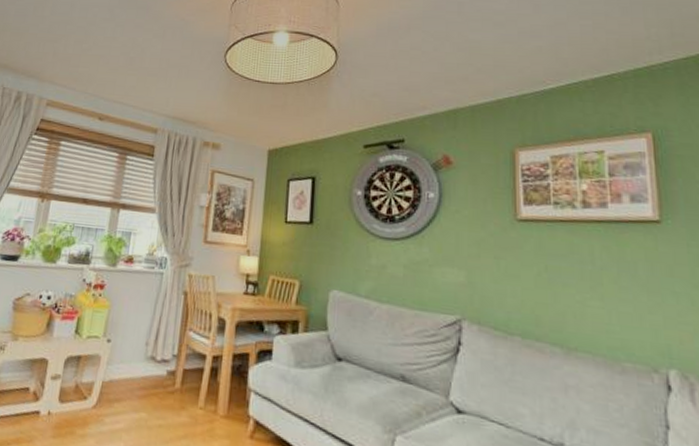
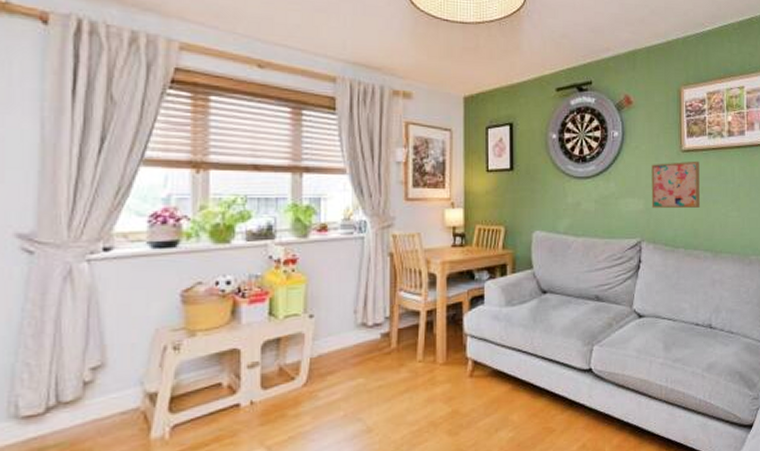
wall art: none [476,231,545,290] -> present [651,161,701,208]

